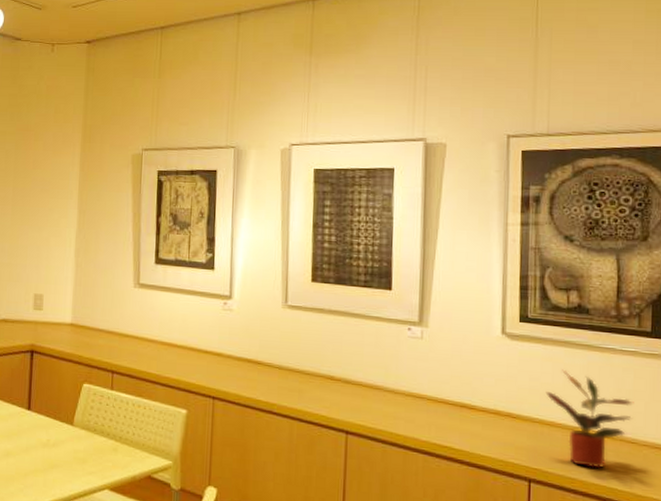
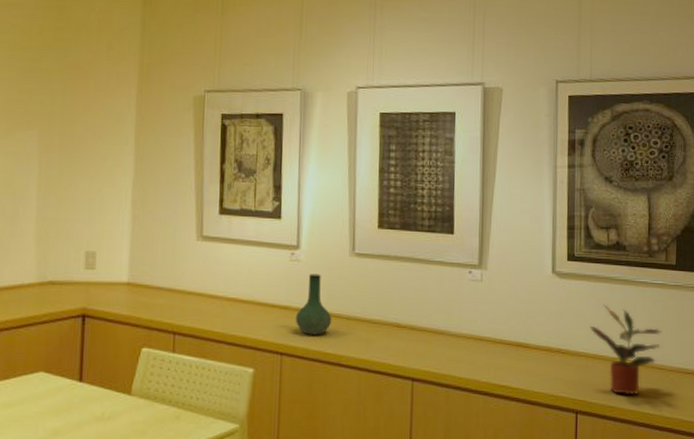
vase: none [227,323,264,383] -> present [295,273,332,335]

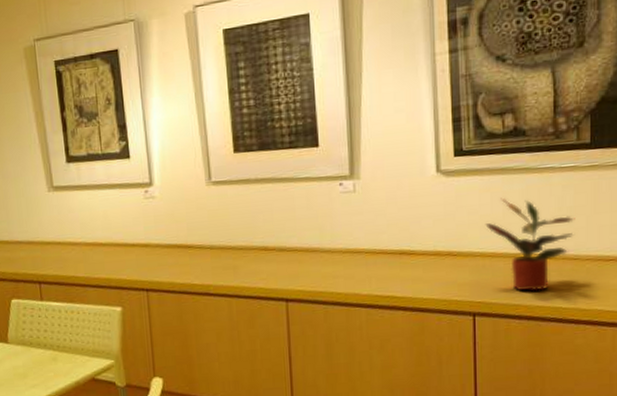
vase: present [295,273,332,335] -> none [156,208,195,269]

